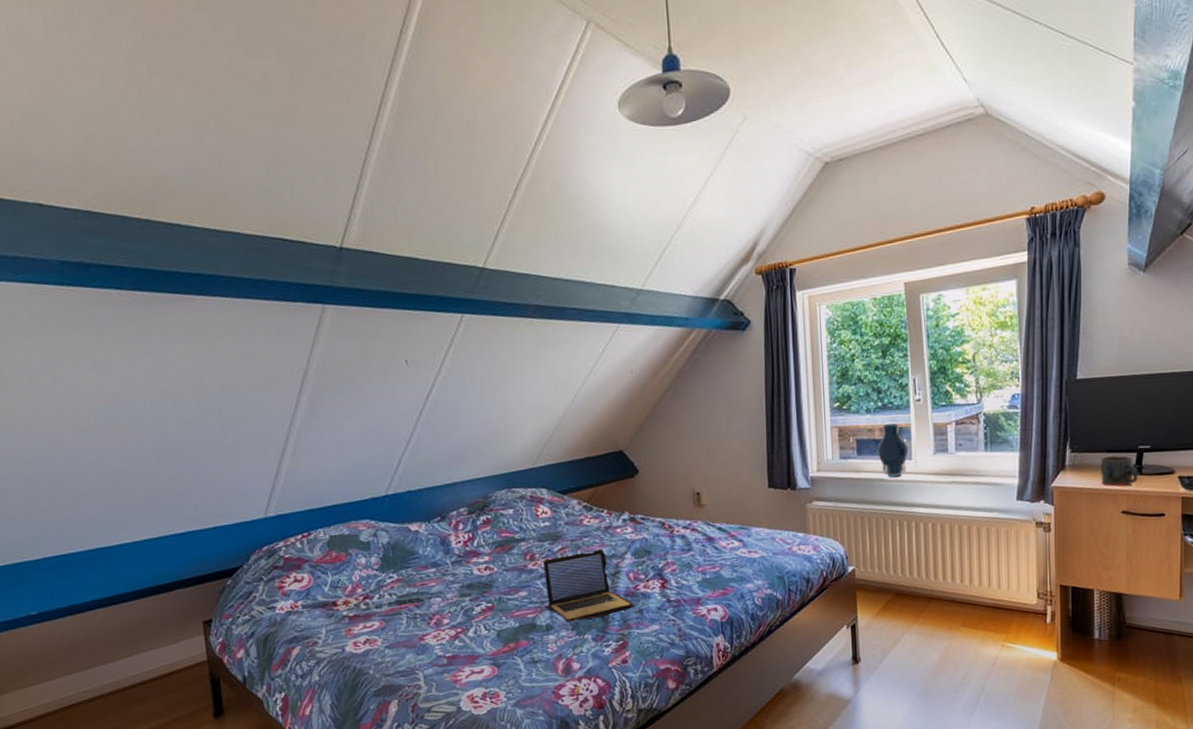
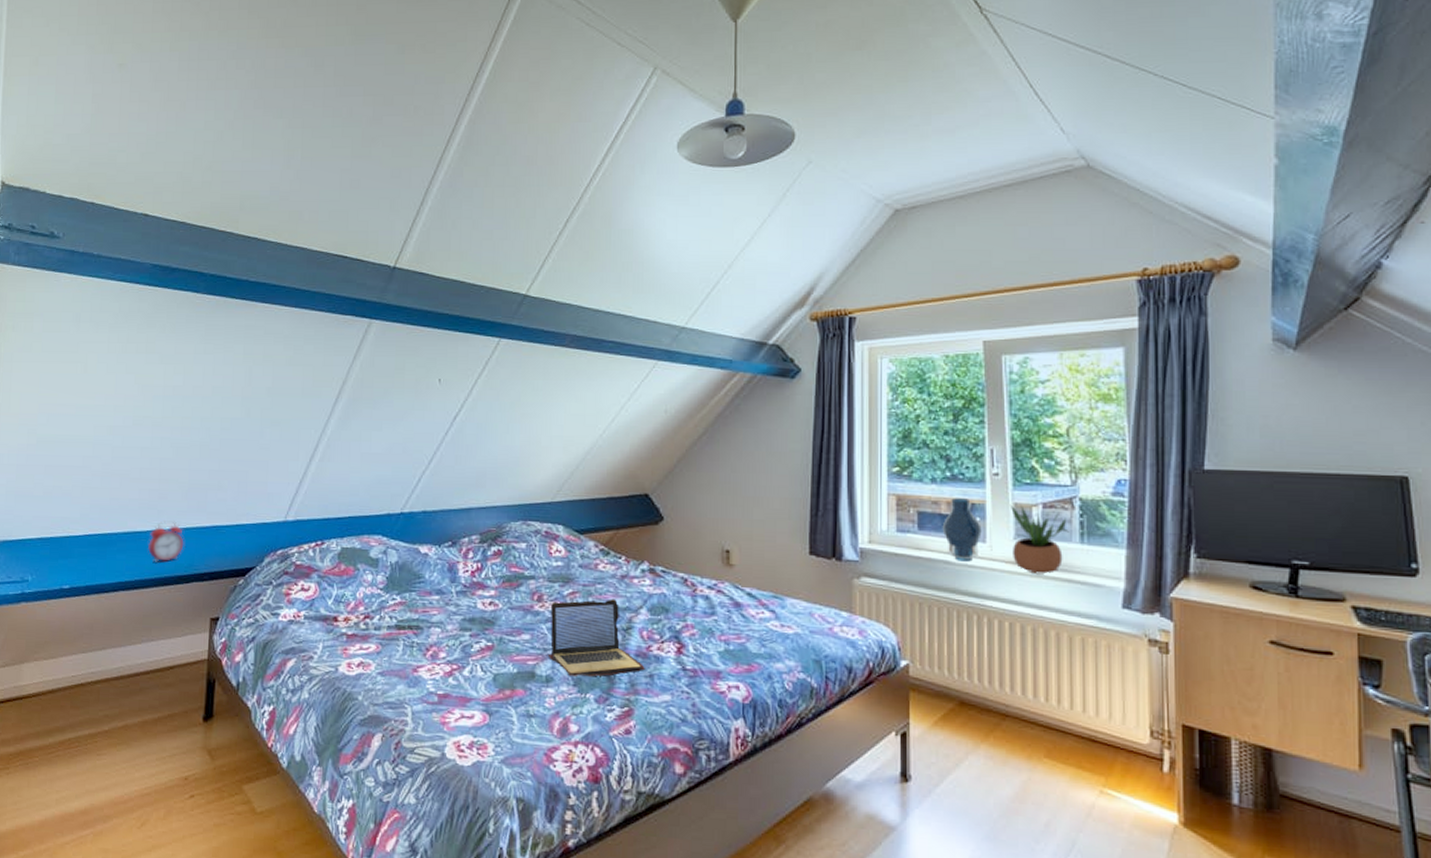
alarm clock: none [118,532,160,576] -> present [148,520,184,562]
potted plant: none [931,425,976,481] -> present [1011,504,1069,575]
mug: present [1101,455,1138,487] -> none [1239,568,1293,609]

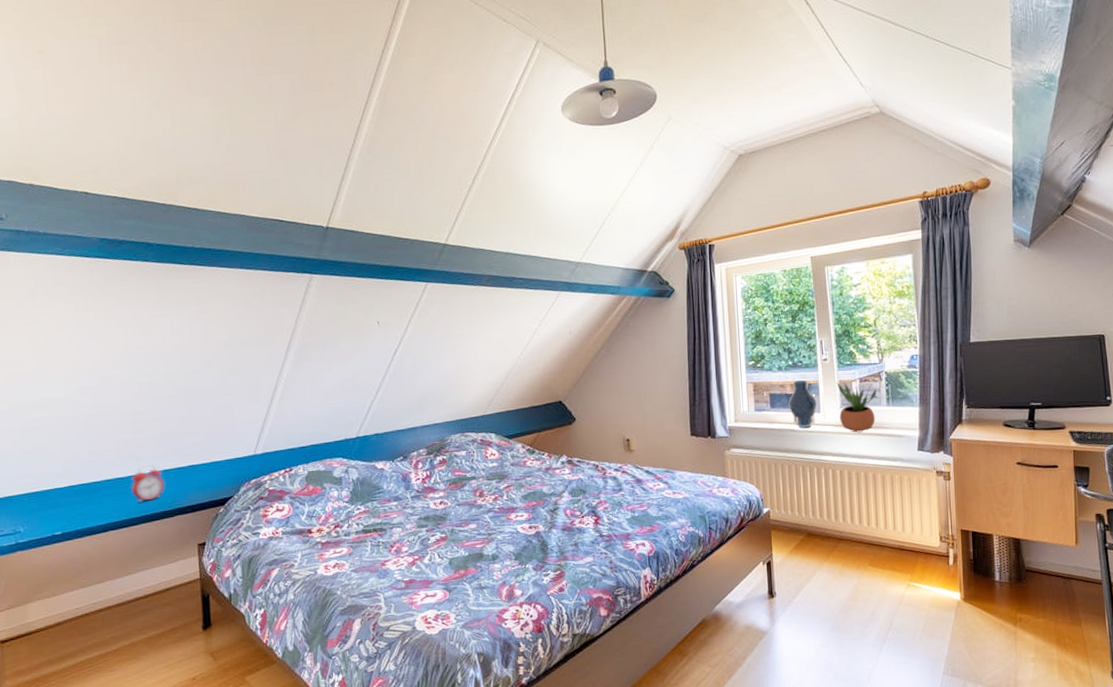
laptop: present [547,599,645,677] -> none [491,487,571,552]

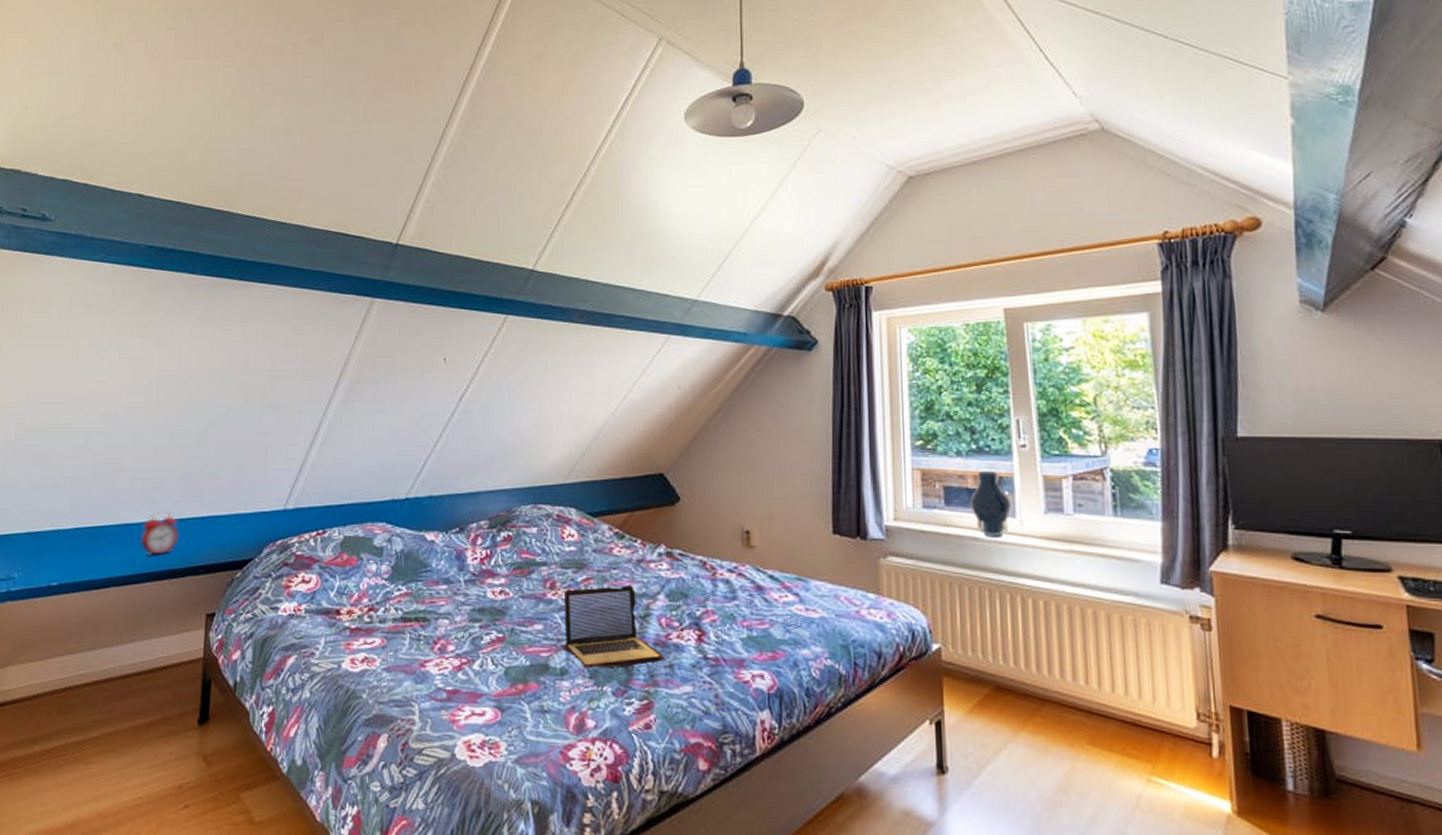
laptop: none [491,487,571,552] -> present [561,584,664,668]
potted plant: present [837,381,879,433] -> none [1040,477,1101,550]

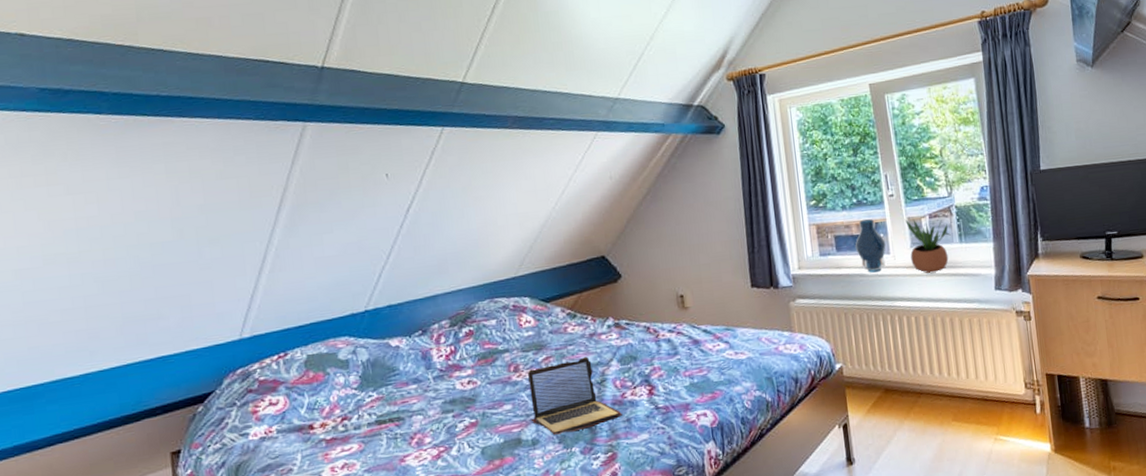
alarm clock: present [141,511,179,556] -> none [84,359,127,407]
potted plant: none [1040,477,1101,550] -> present [905,219,951,274]

